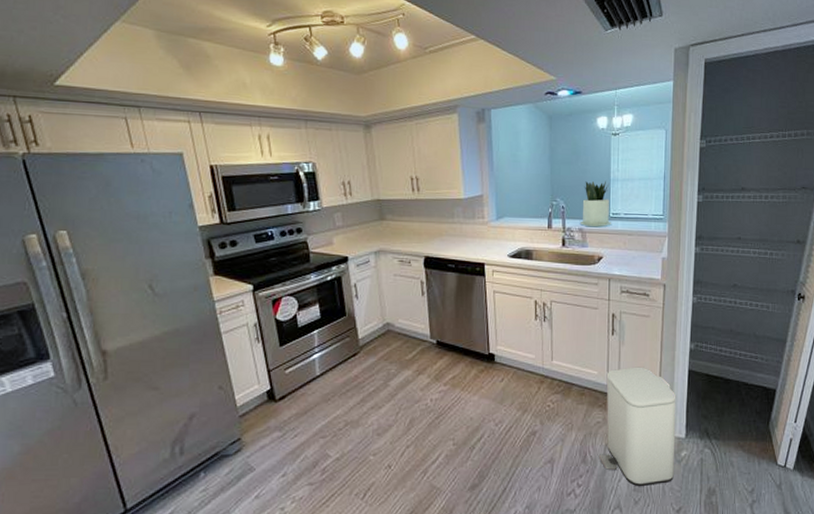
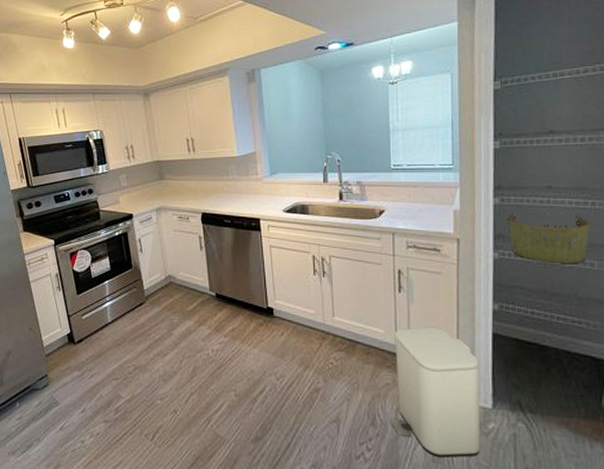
planter: present [580,181,611,228] -> none [358,132,393,180]
basket: none [706,262,768,307] -> present [508,213,590,265]

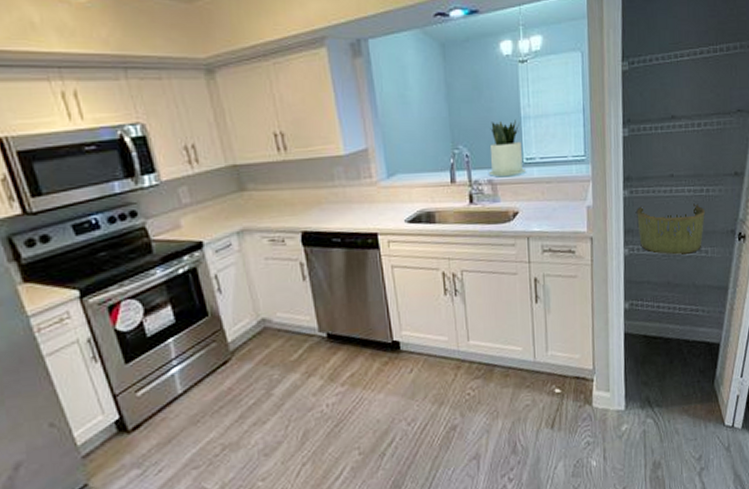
planter: none [358,132,393,180] -> present [489,120,526,178]
pedal bin: present [389,327,481,458] -> none [530,335,615,471]

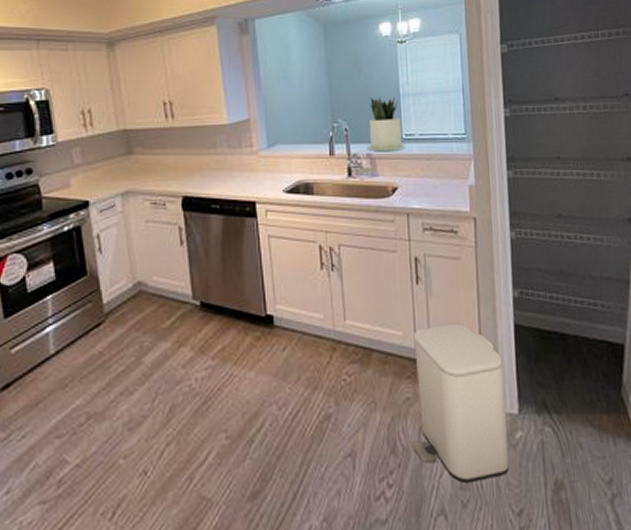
pedal bin: none [530,335,615,471] -> present [411,323,509,483]
basket: present [637,203,705,255] -> none [522,187,597,242]

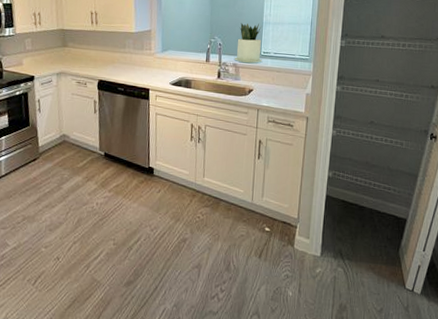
pedal bin: present [411,323,509,483] -> none [240,188,314,297]

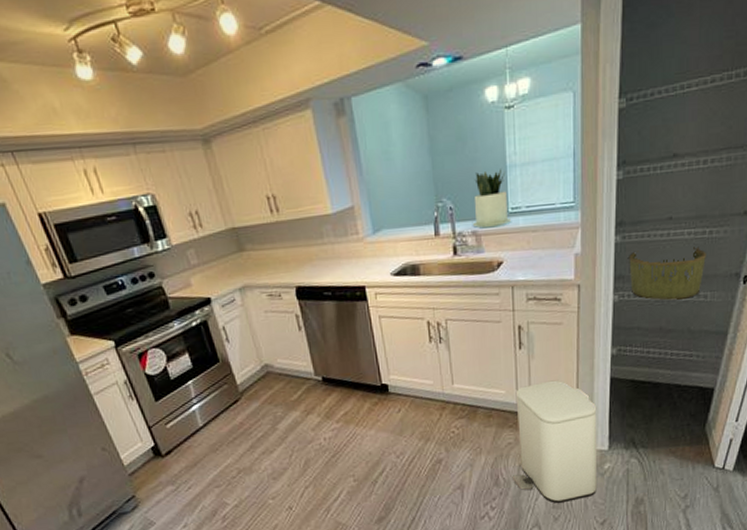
pedal bin: none [240,188,314,297] -> present [512,380,598,503]
basket: none [345,100,403,143] -> present [629,246,706,301]

